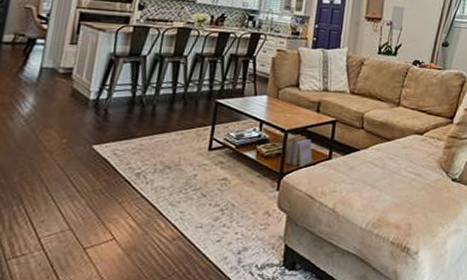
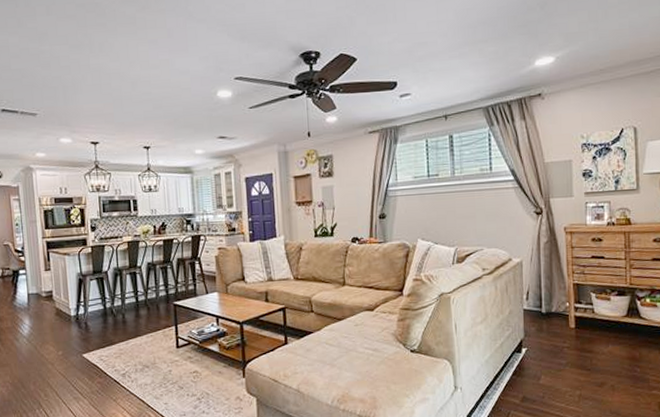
books: present [284,134,313,167] -> none [242,324,270,355]

